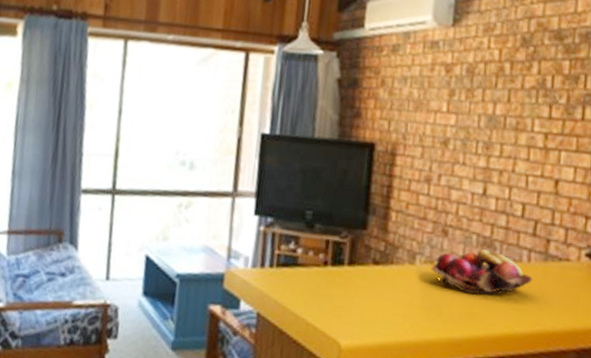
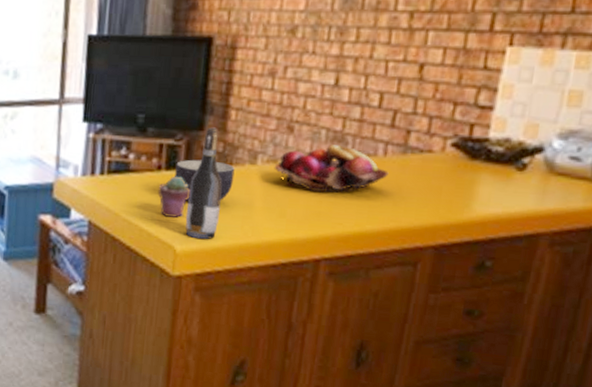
potted succulent: none [324,272,355,314] -> present [157,176,191,219]
bowl: none [340,256,396,298] -> present [175,159,235,201]
wine bottle: none [349,227,384,336] -> present [185,127,222,239]

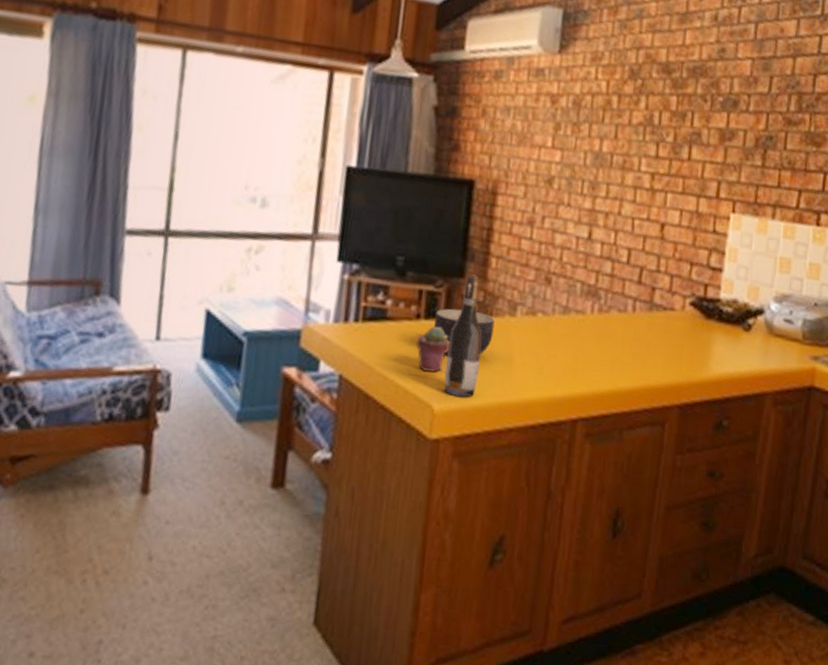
fruit basket: present [274,145,389,193] -> none [533,299,638,349]

